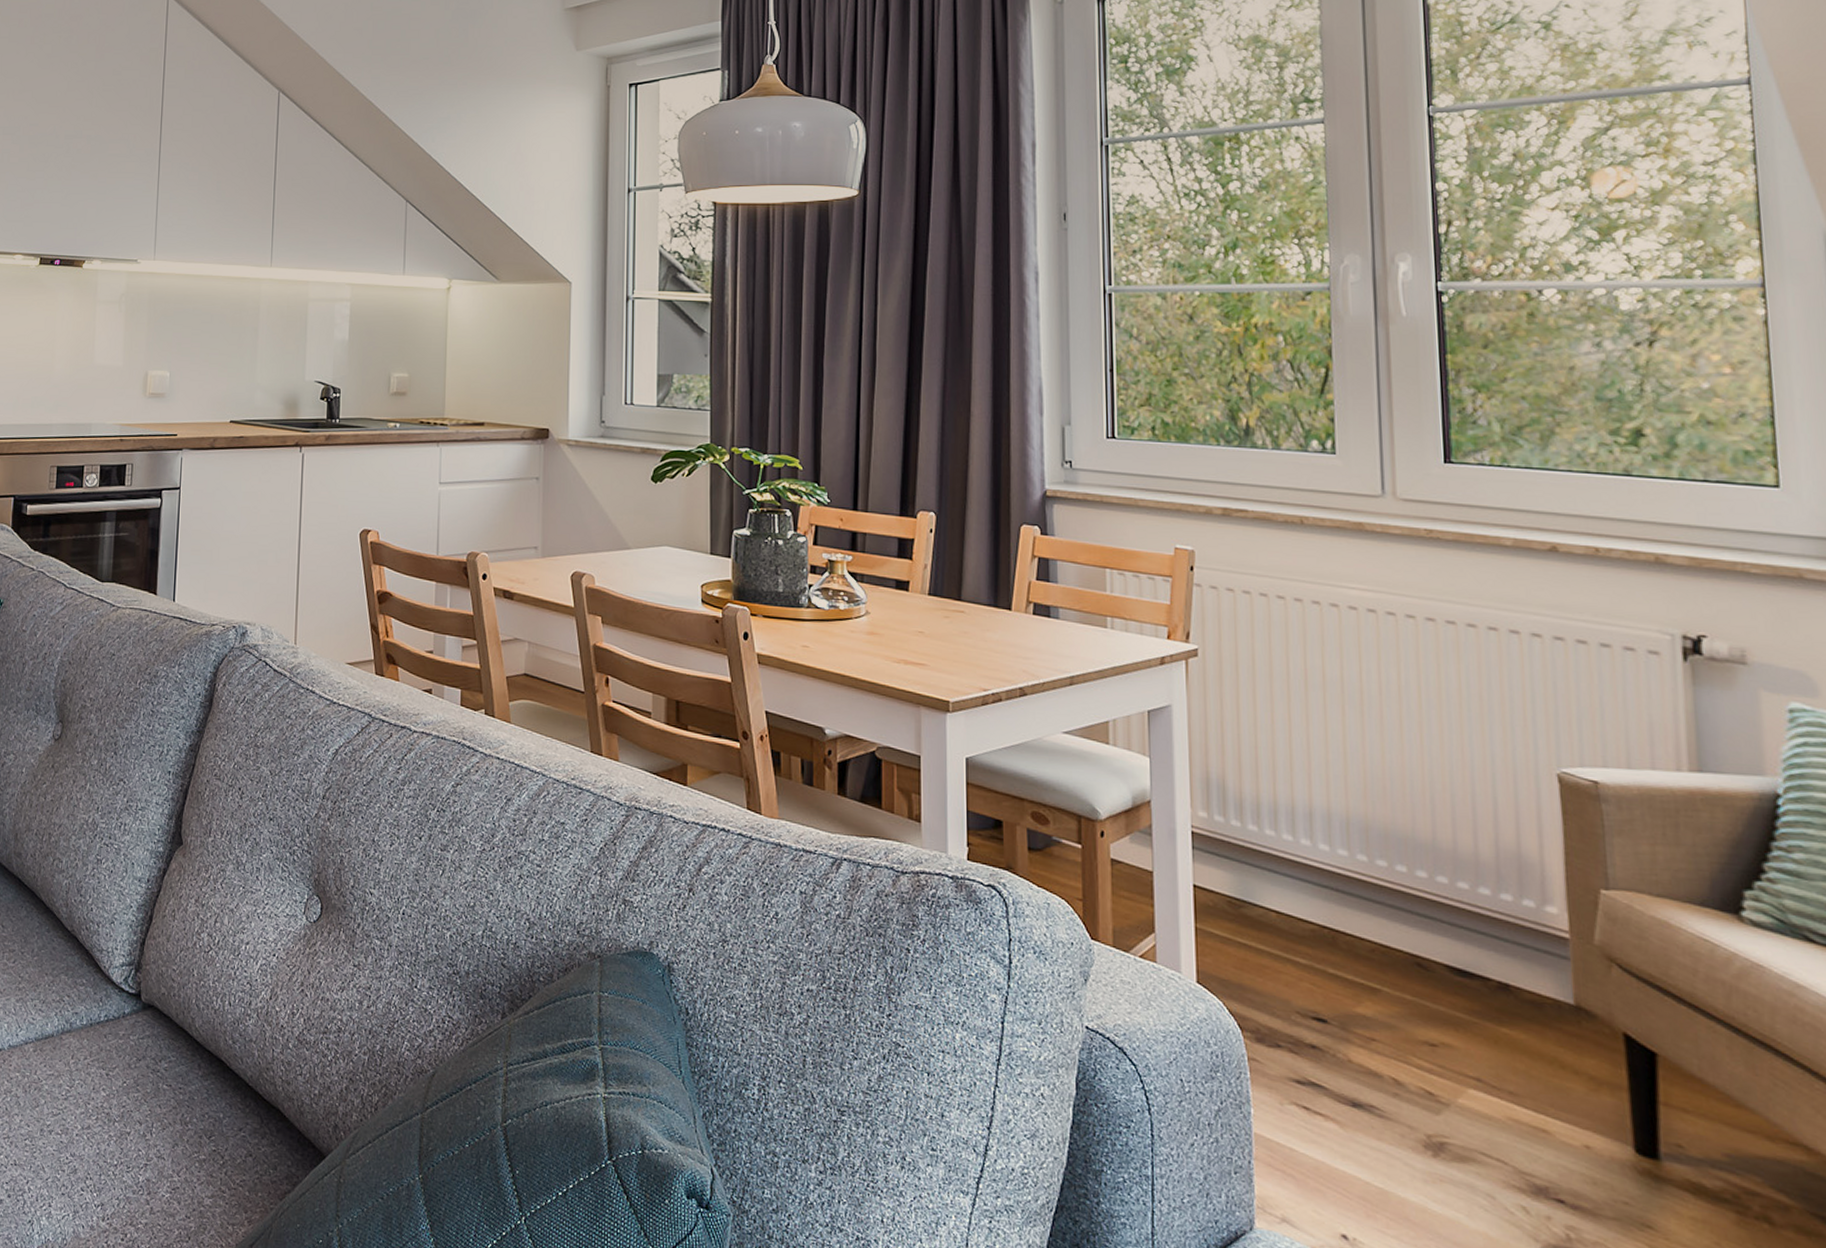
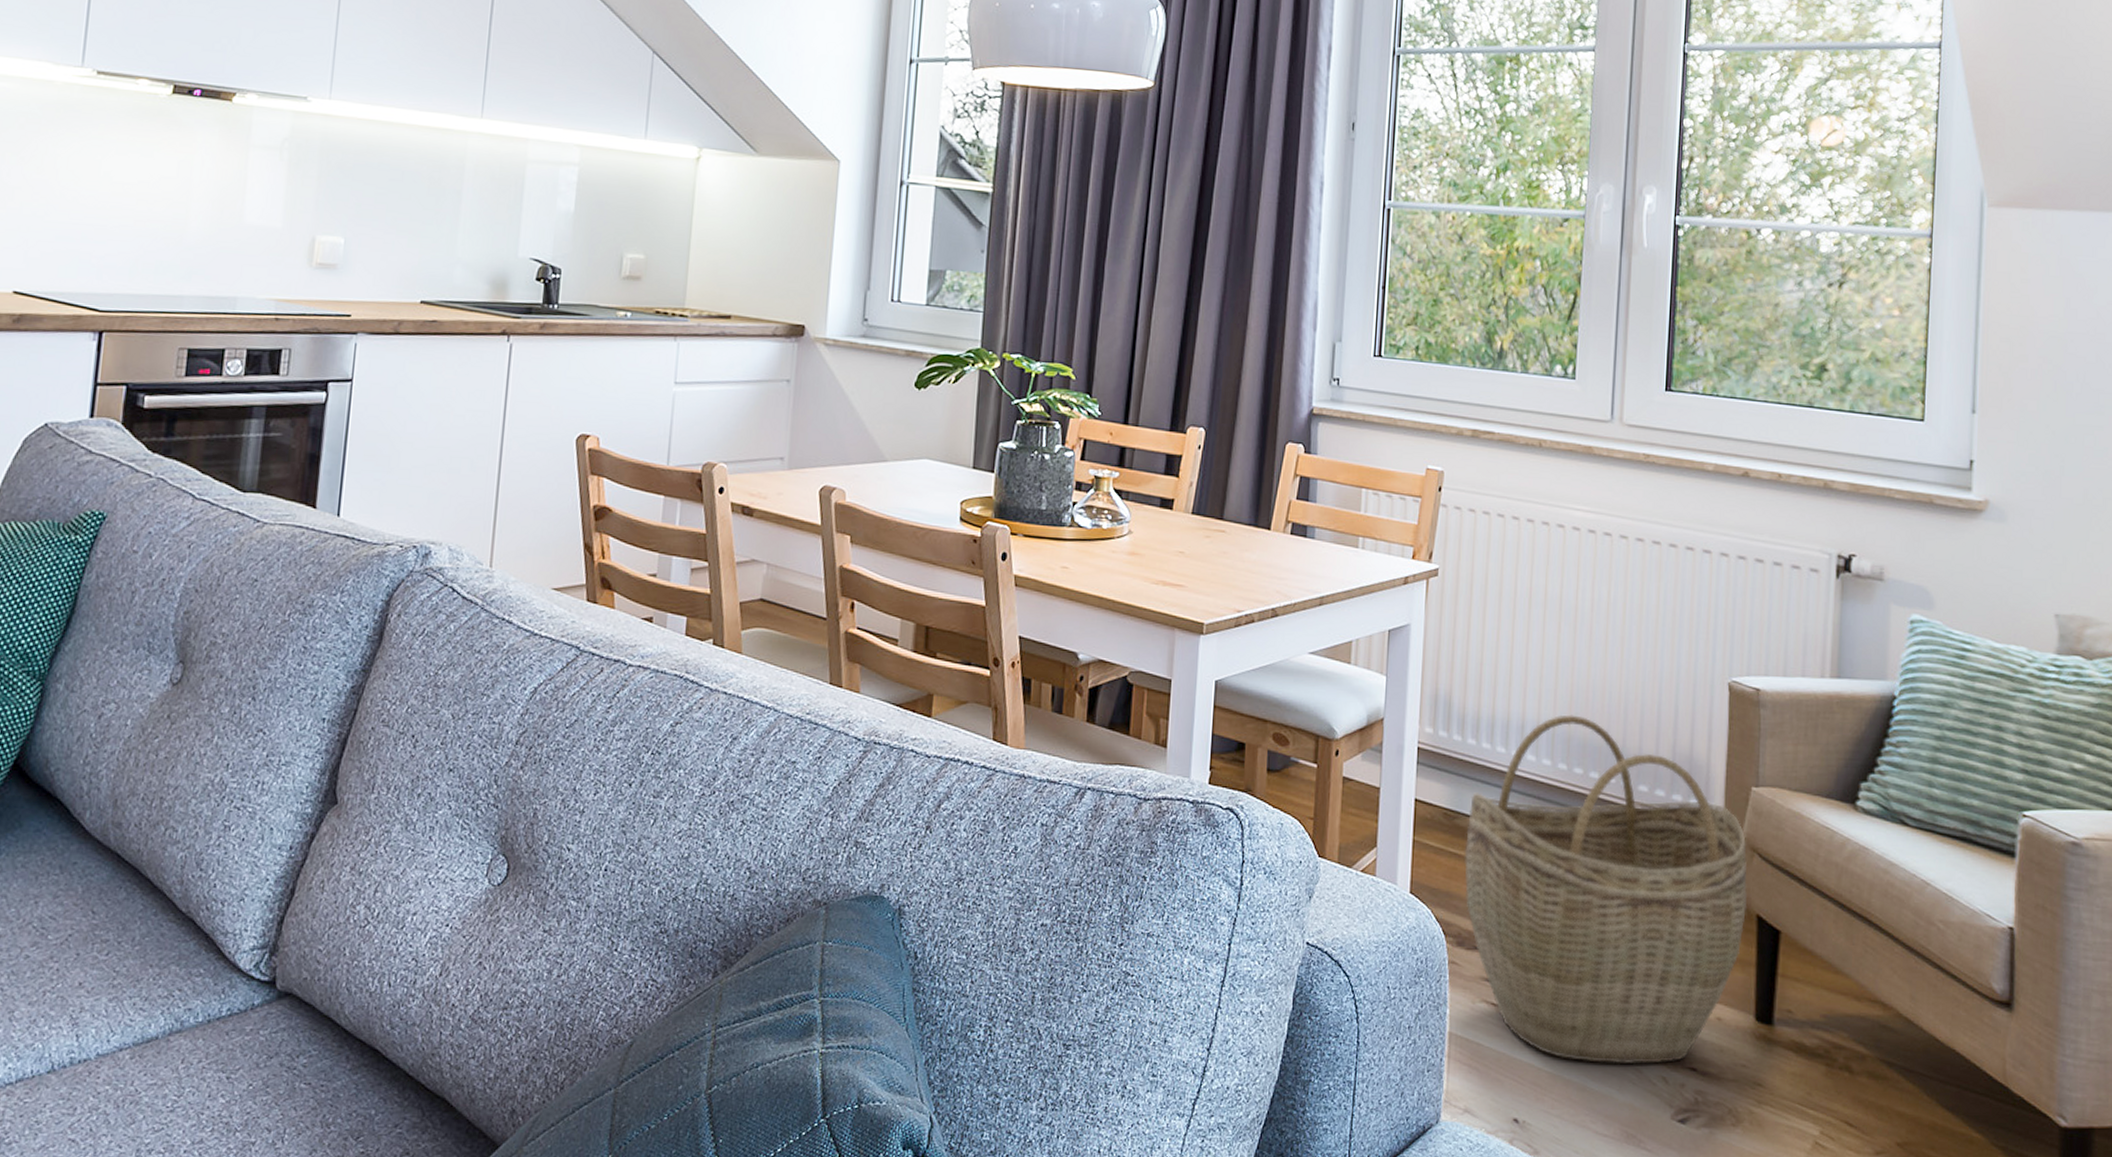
woven basket: none [1255,803,1610,1191] -> present [1464,714,1747,1065]

